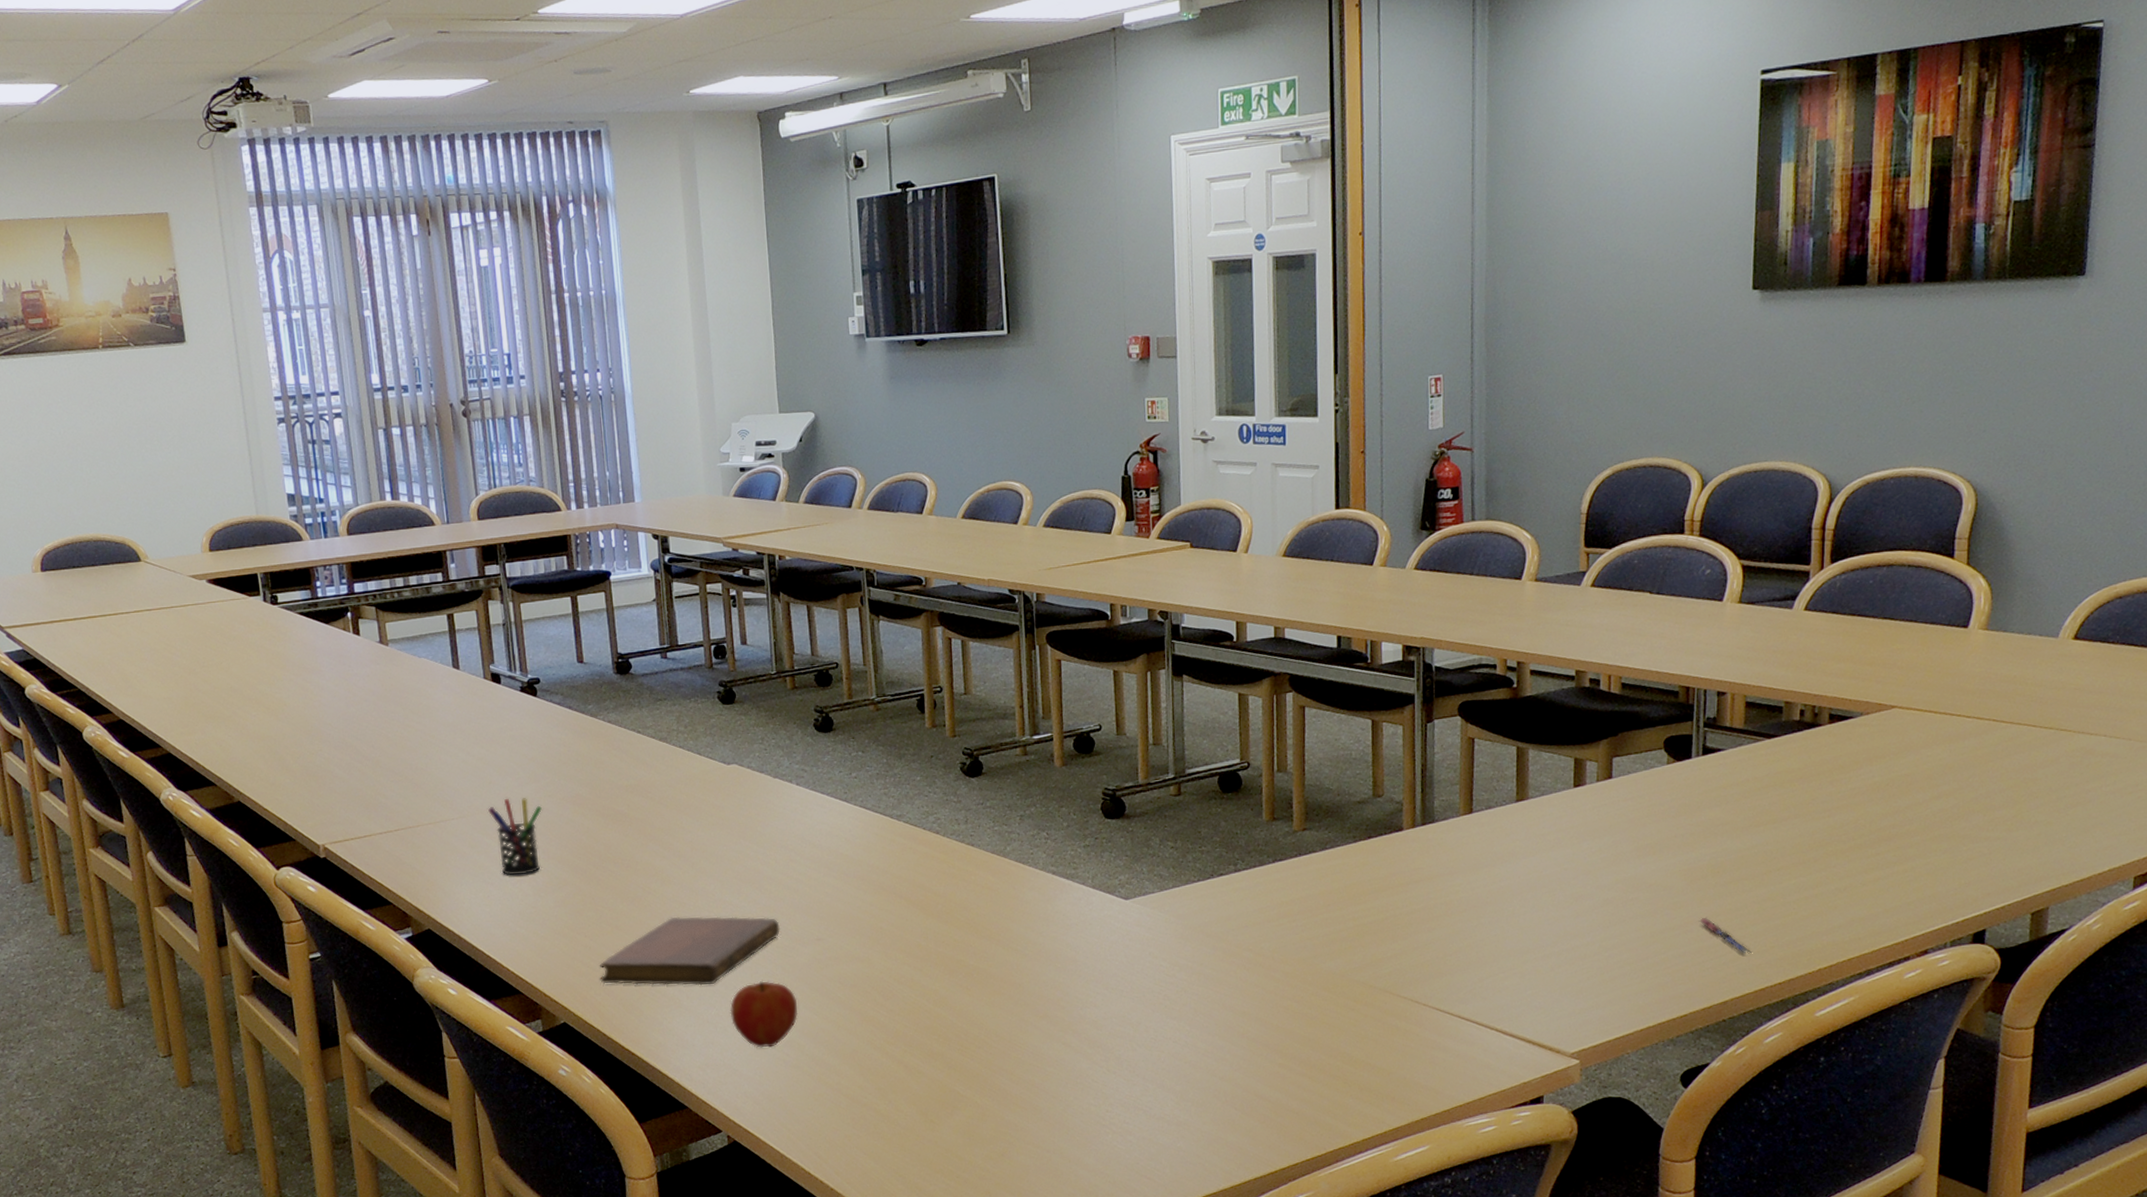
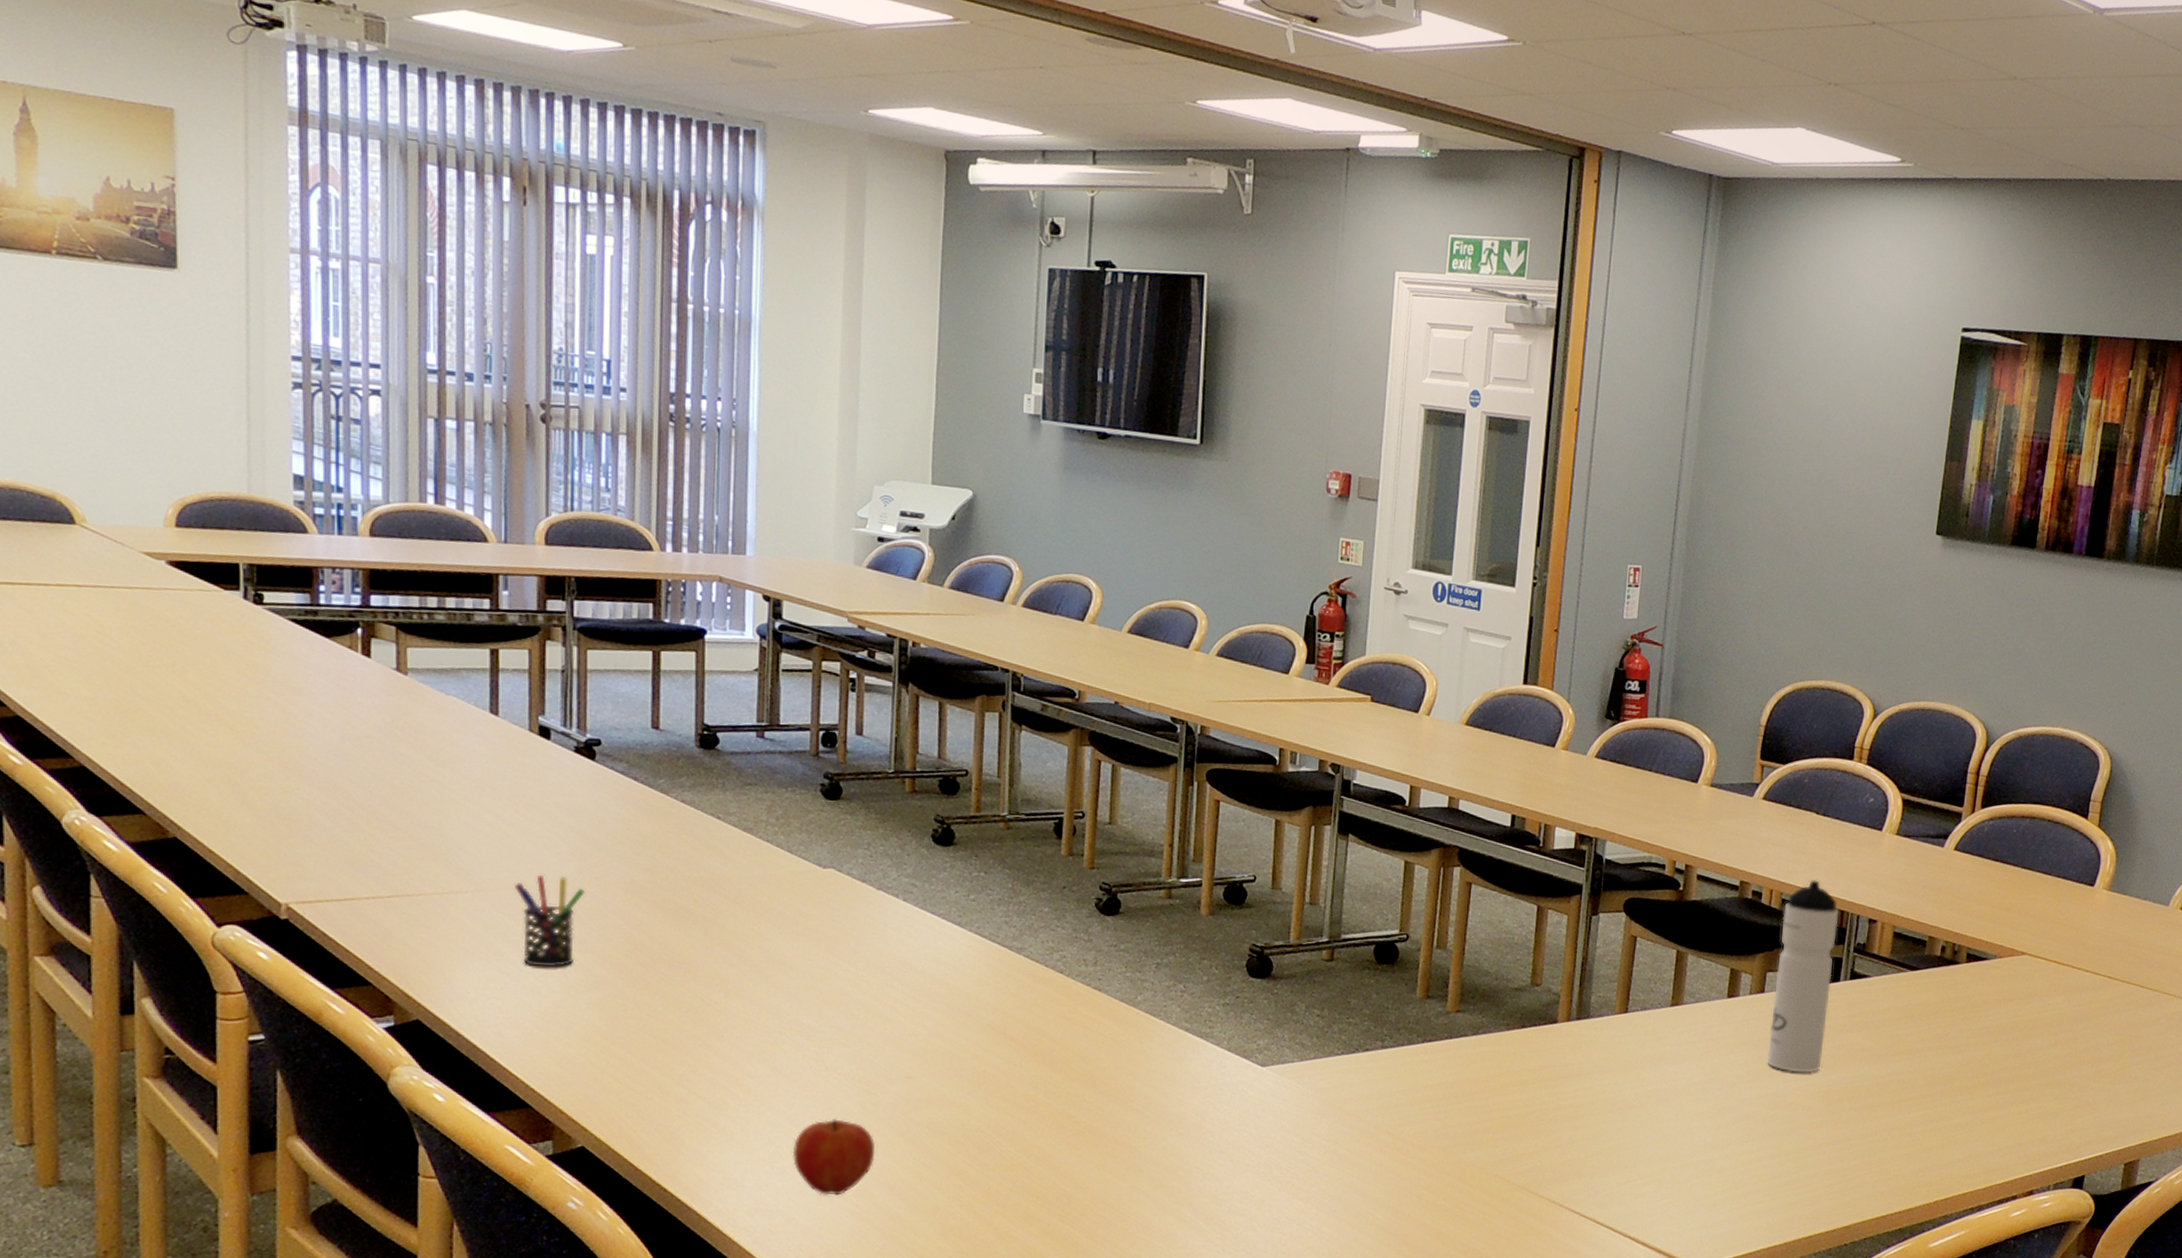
notebook: present [599,916,780,986] -> none [634,1035,865,1118]
water bottle: none [1621,660,1685,854] -> present [1766,880,1839,1073]
pen: present [1698,917,1752,954] -> none [1831,1140,1877,1181]

